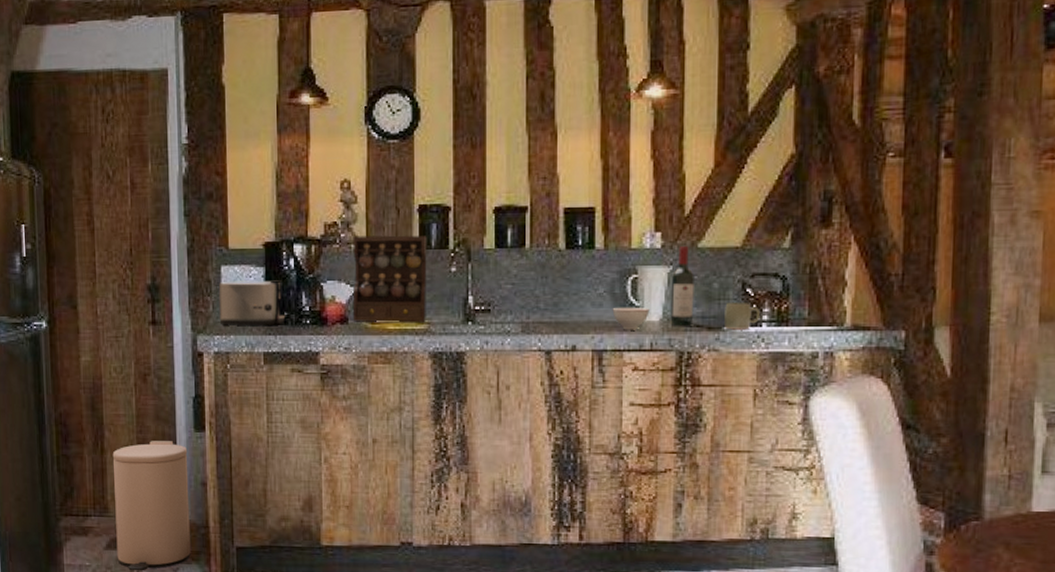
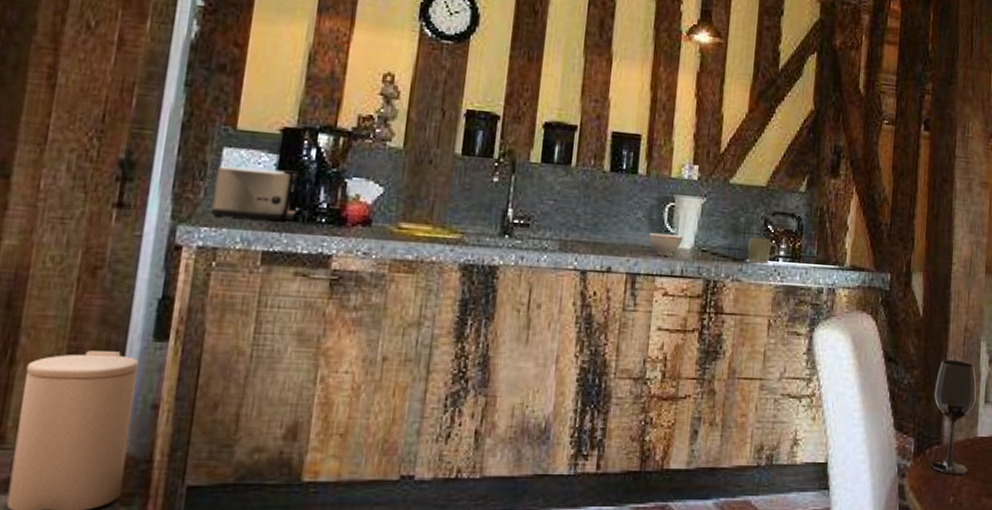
spice rack: present [352,235,427,323] -> none [377,133,472,233]
wine bottle: present [670,246,694,326] -> none [700,181,725,256]
wine glass: none [966,425,1029,554] -> present [929,360,977,475]

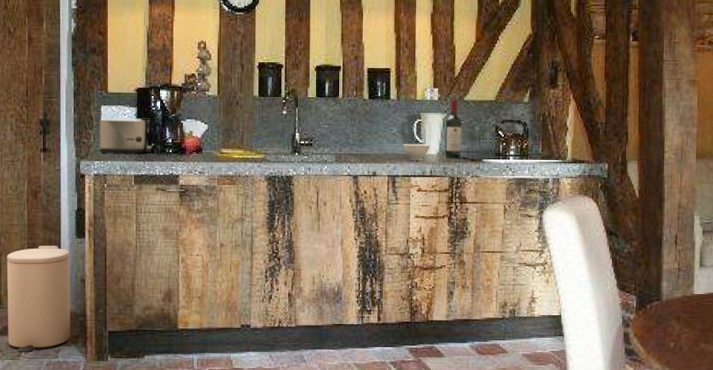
wine bottle: none [700,181,725,256] -> present [444,99,462,158]
mug: present [747,237,779,263] -> none [483,142,509,162]
wine glass: present [929,360,977,475] -> none [651,232,691,325]

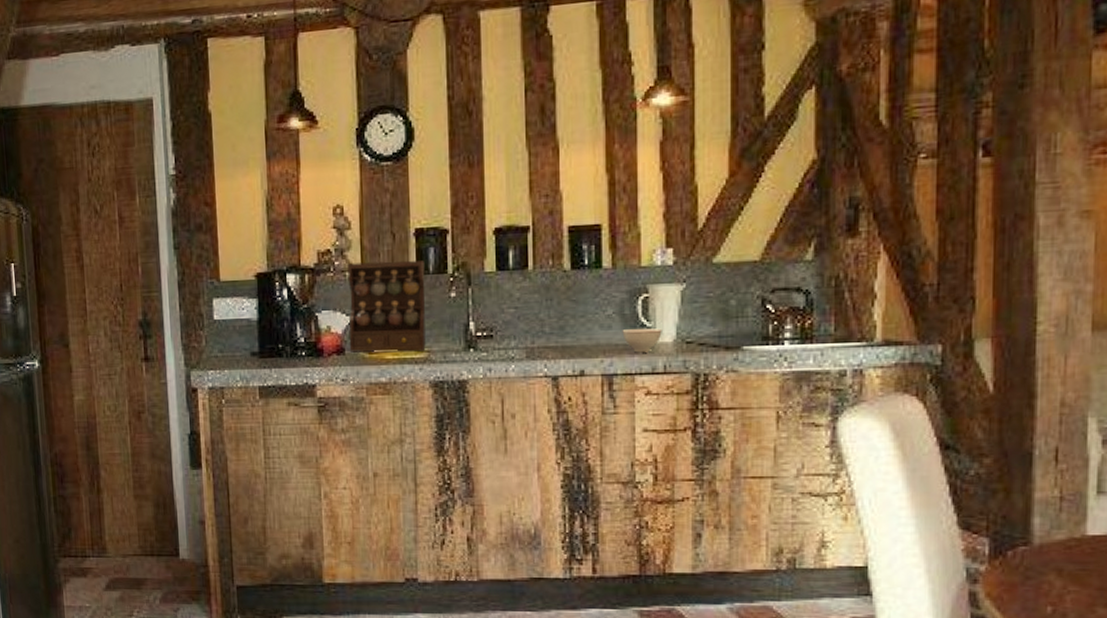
pedal bin: present [6,246,70,353] -> none [109,479,191,612]
toaster: present [99,118,153,154] -> none [211,312,280,360]
spice rack: none [206,85,265,153] -> present [347,261,426,353]
wine bottle: present [444,99,462,158] -> none [684,262,710,347]

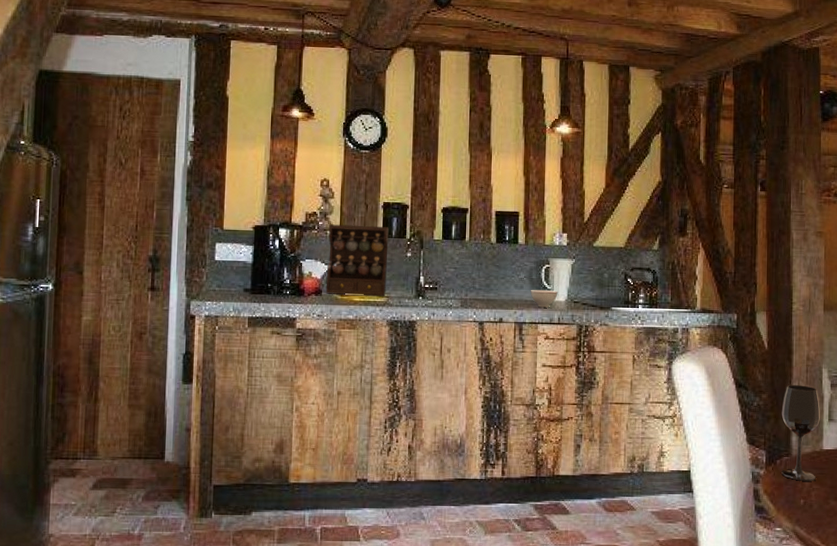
wine glass: none [1013,443,1083,581] -> present [780,385,820,481]

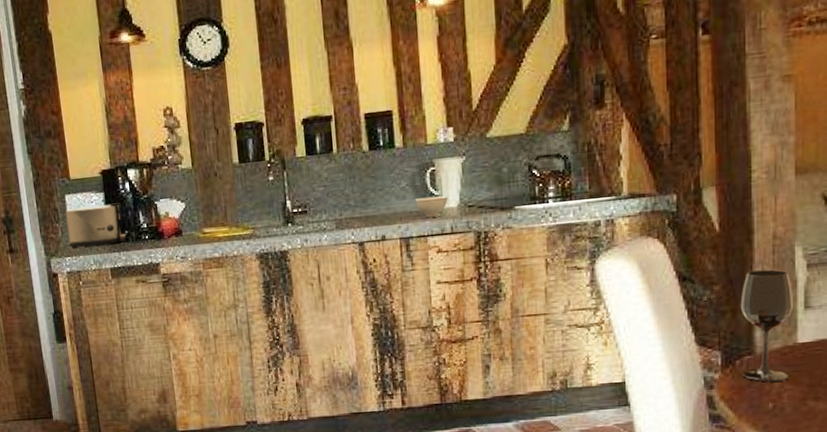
toaster: none [211,256,269,295] -> present [64,204,127,248]
spice rack: present [325,224,389,297] -> none [179,151,251,234]

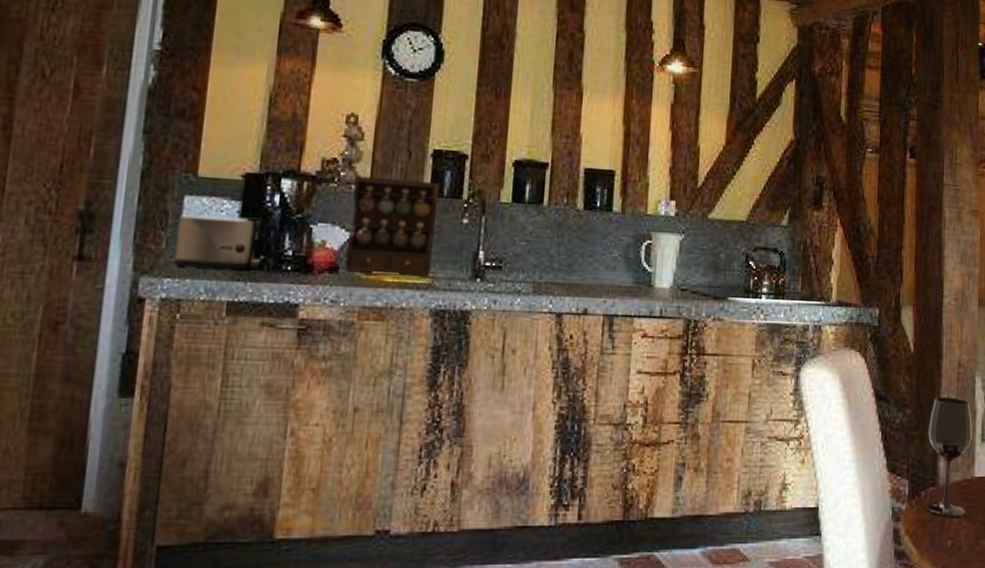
spice rack: none [179,151,251,234] -> present [344,176,440,277]
bowl: present [414,196,448,218] -> none [625,271,661,296]

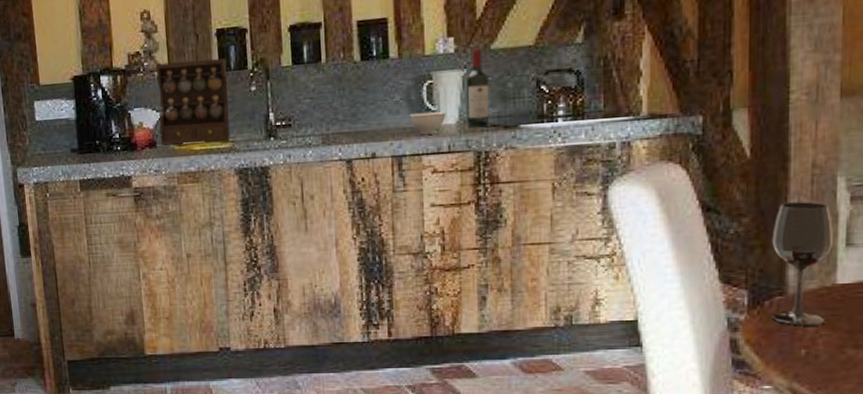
toaster: present [173,213,262,271] -> none [33,112,98,157]
bowl: none [625,271,661,296] -> present [409,111,446,135]
wine bottle: none [679,216,704,295] -> present [465,49,490,127]

